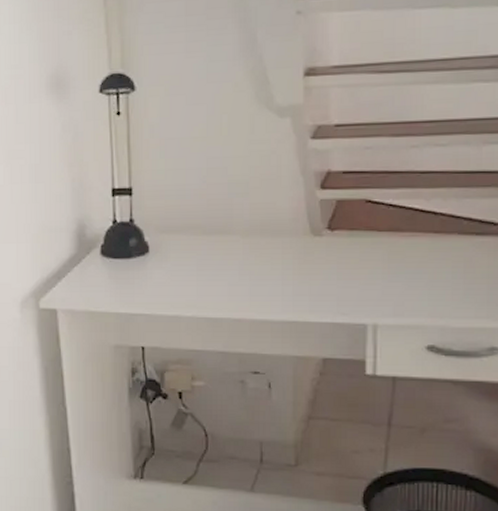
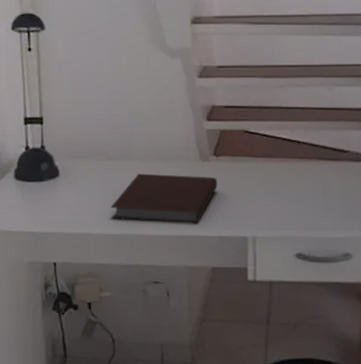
notebook: none [205,250,331,308] -> present [110,173,217,224]

